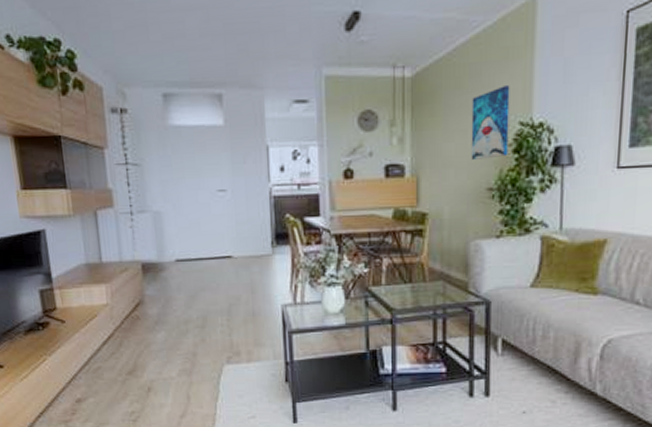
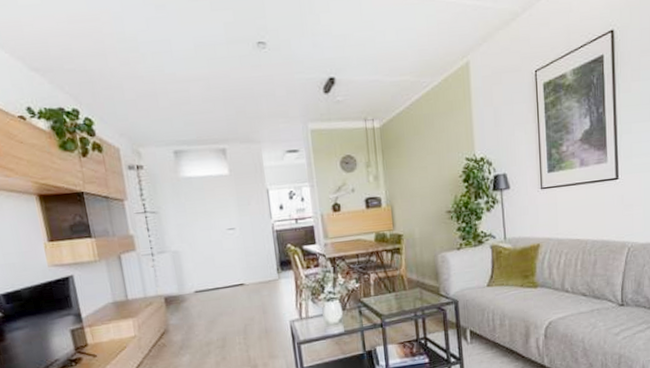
wall art: present [471,85,510,160] -> none [428,130,460,190]

